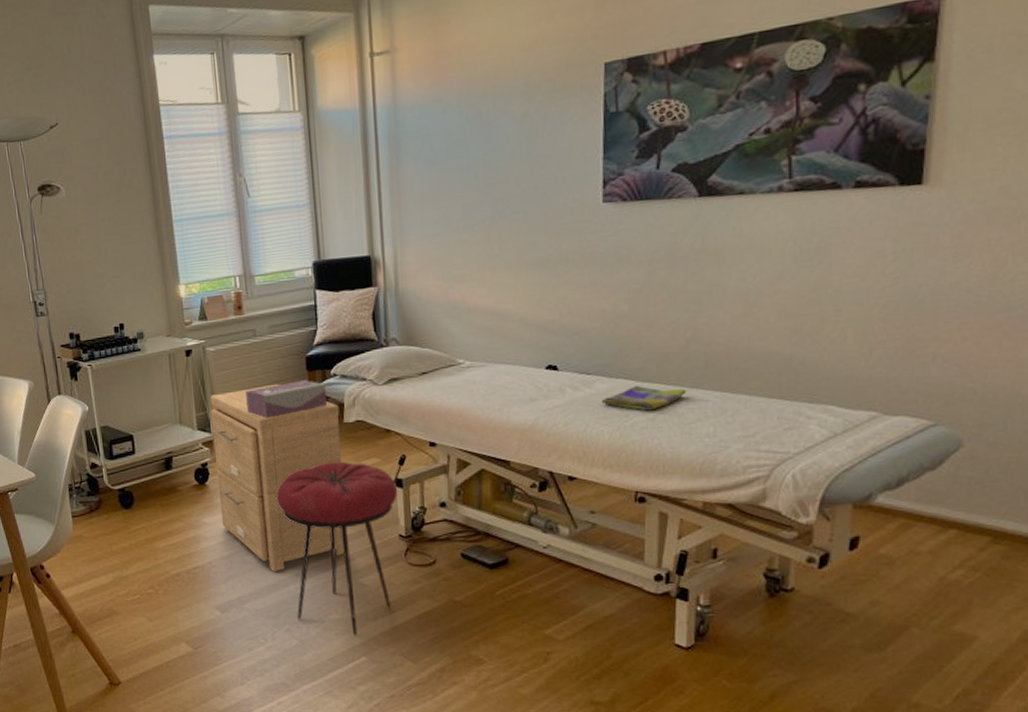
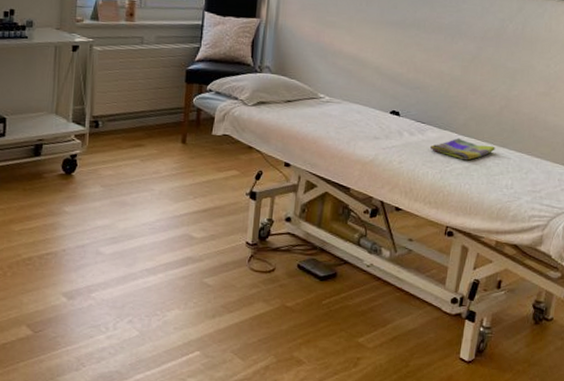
side table: present [210,383,345,571] -> none [82,90,210,265]
tissue box: present [246,380,328,418] -> none [124,90,201,121]
stool: present [275,461,397,636] -> none [138,168,251,332]

